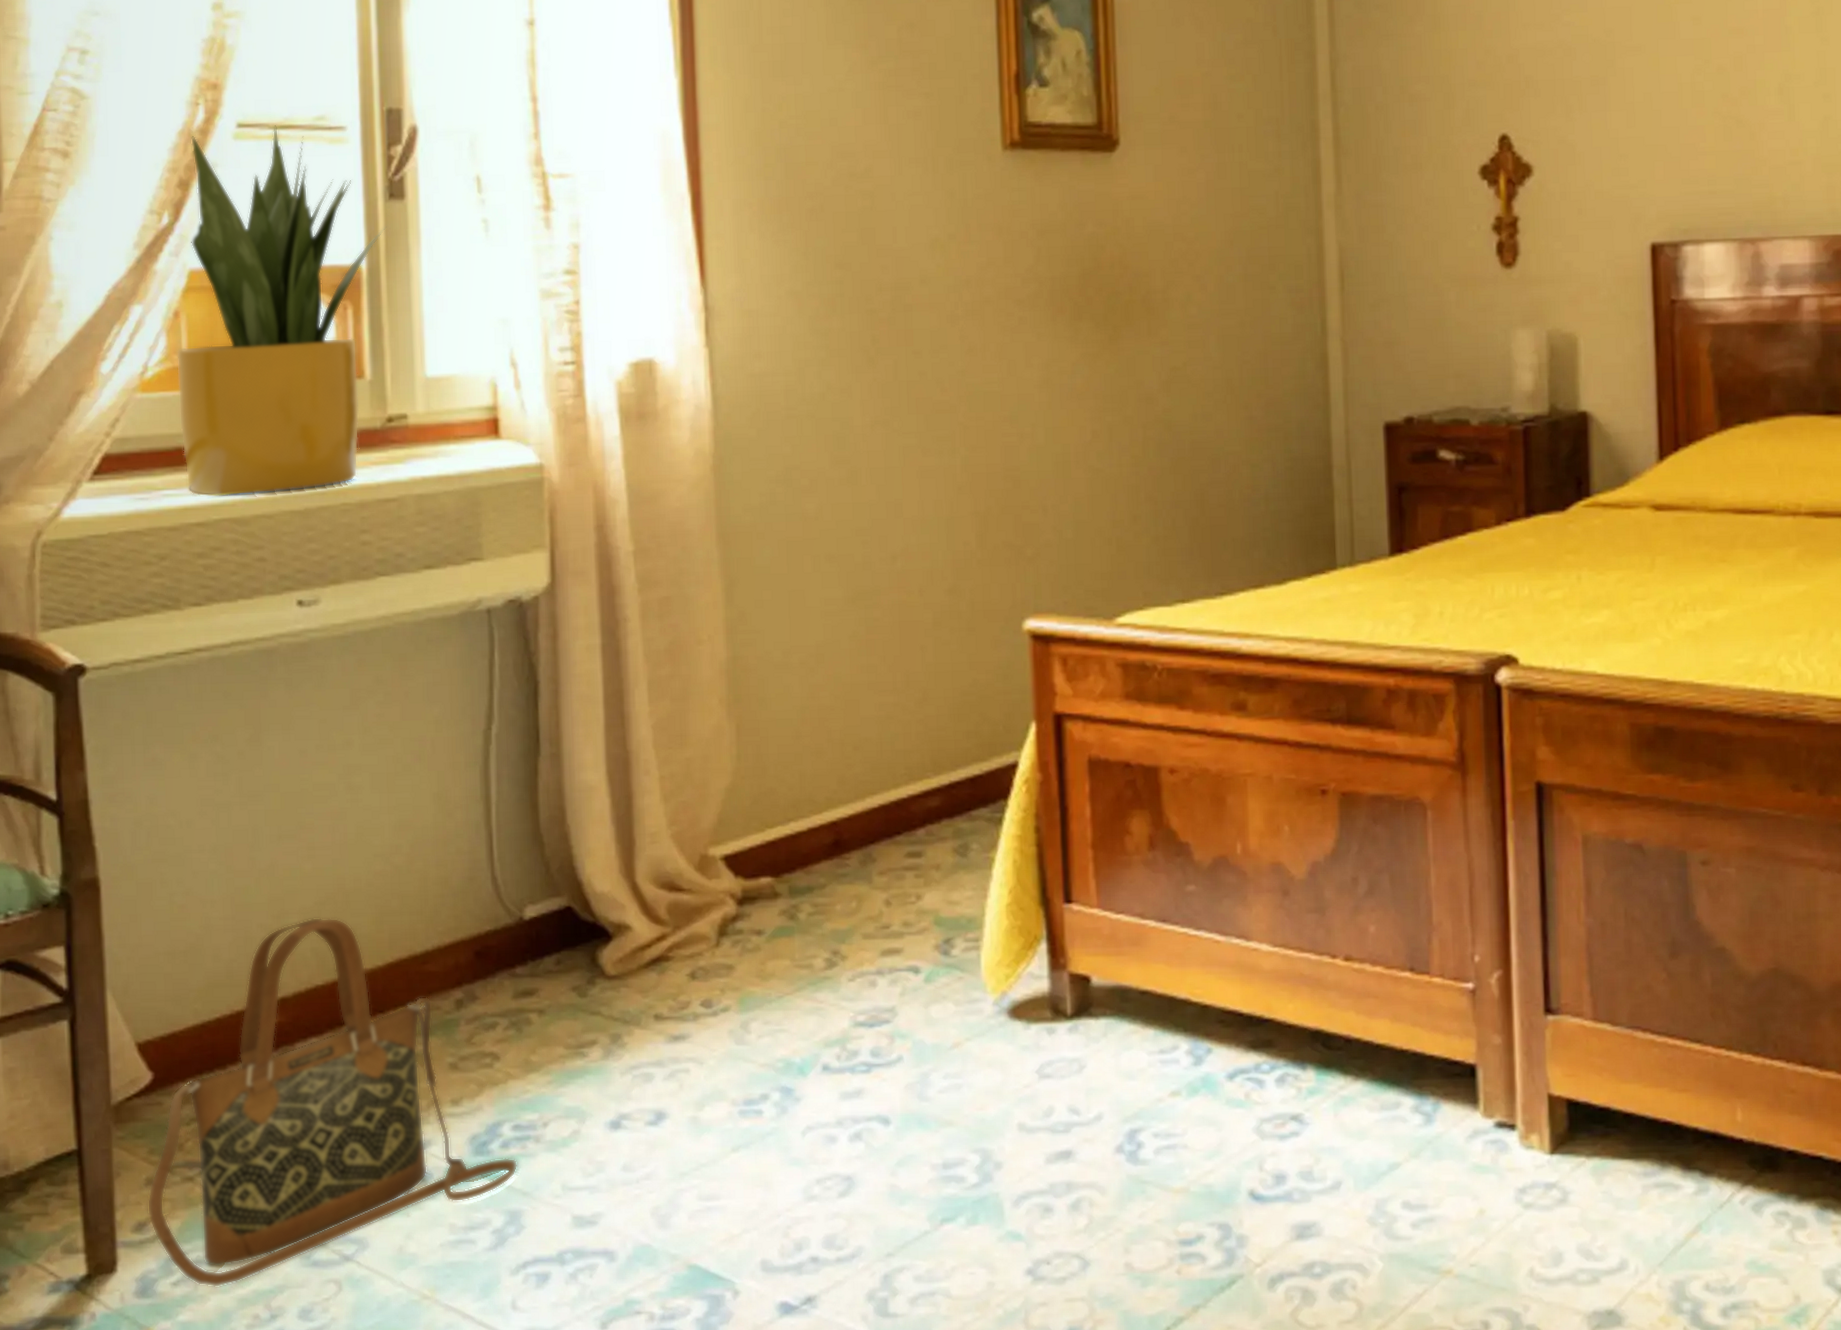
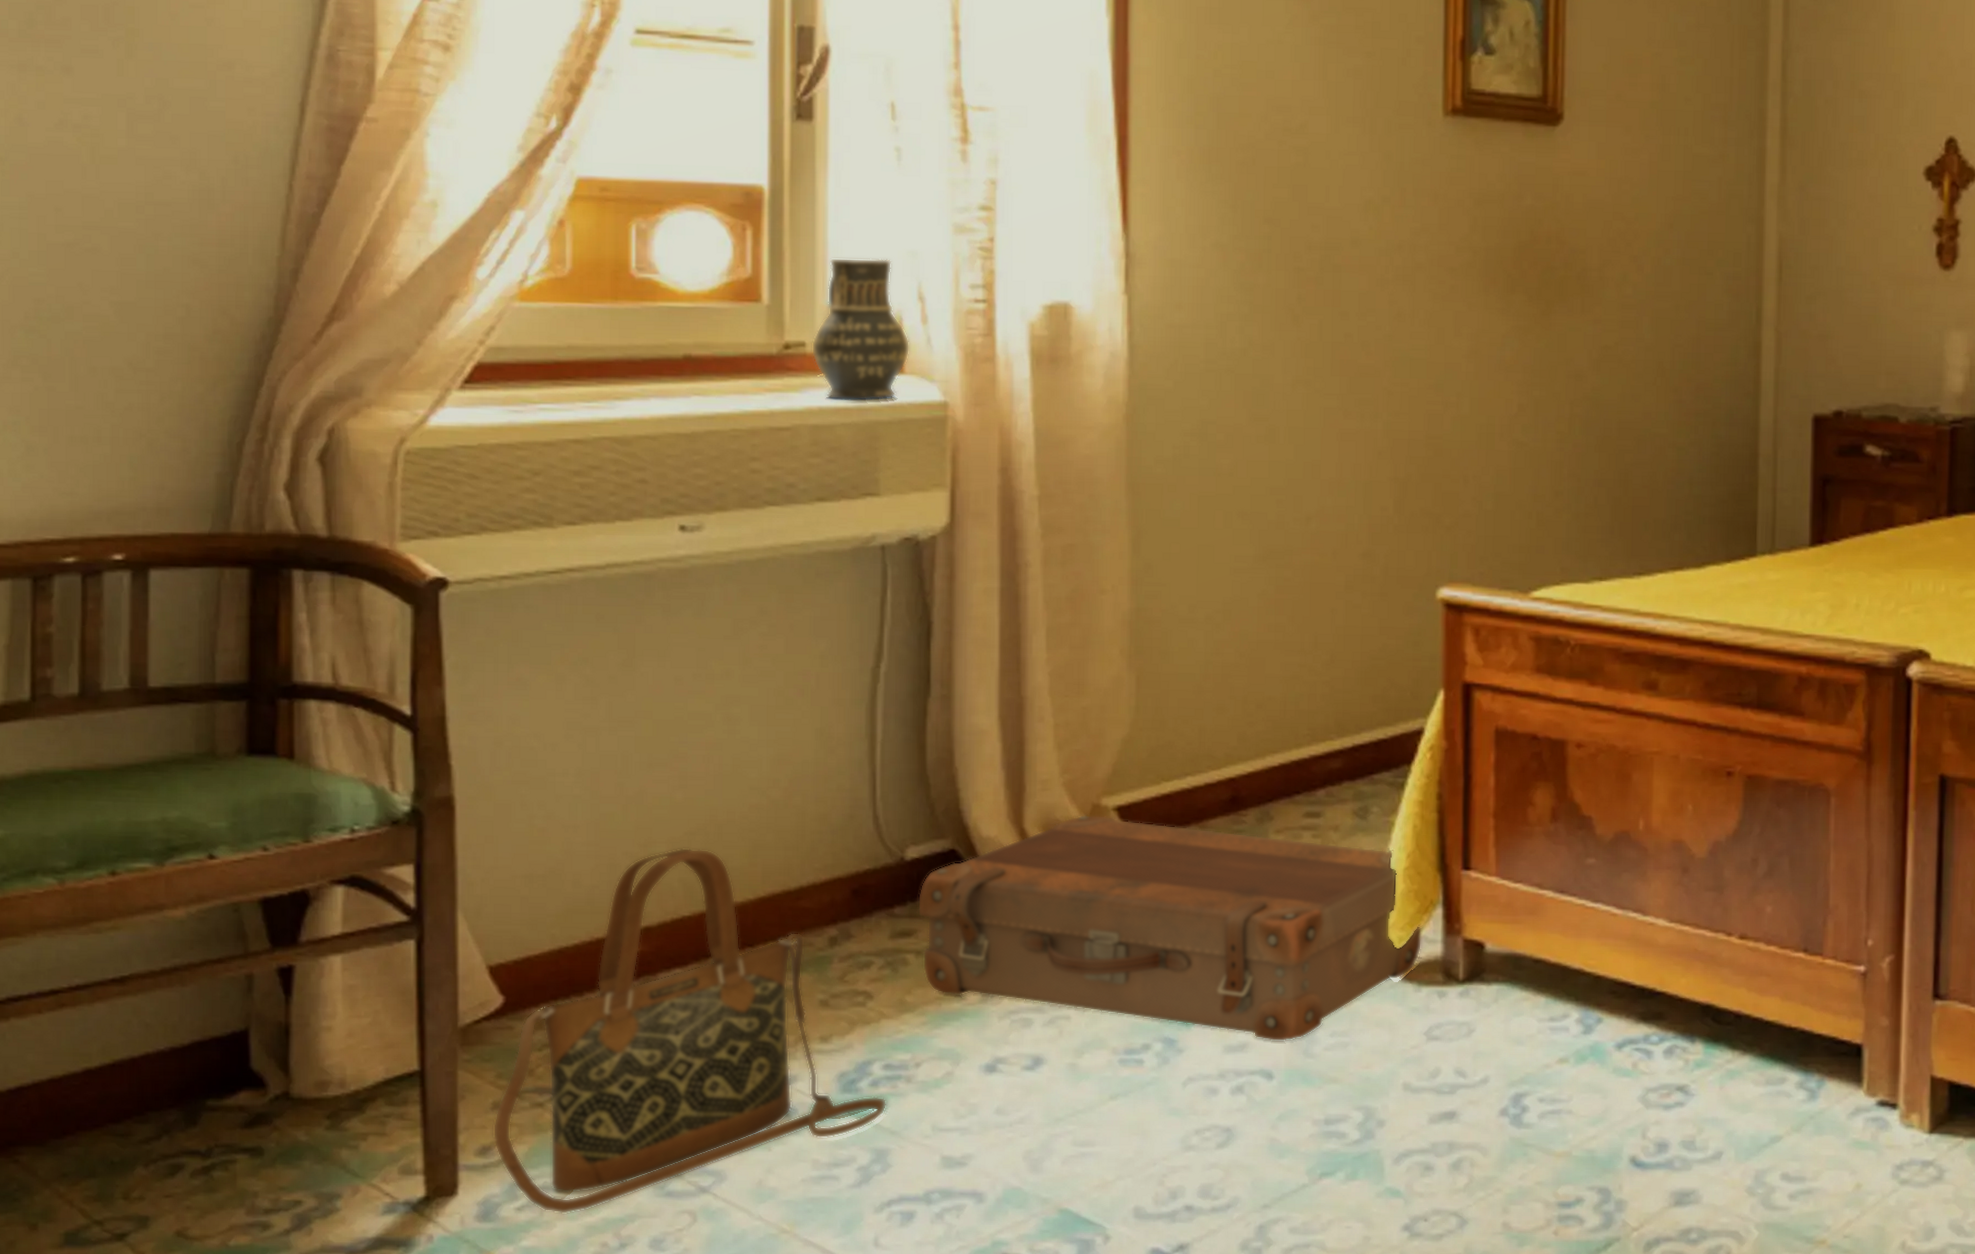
planter: present [176,125,387,497] -> none [560,34,792,414]
vase: none [412,328,506,469] -> present [811,257,910,401]
suitcase: none [537,865,1029,1086] -> present [917,814,1423,1042]

